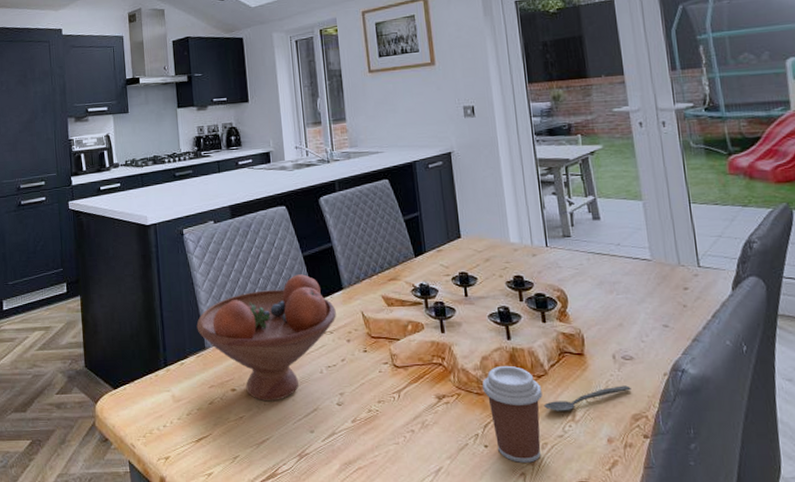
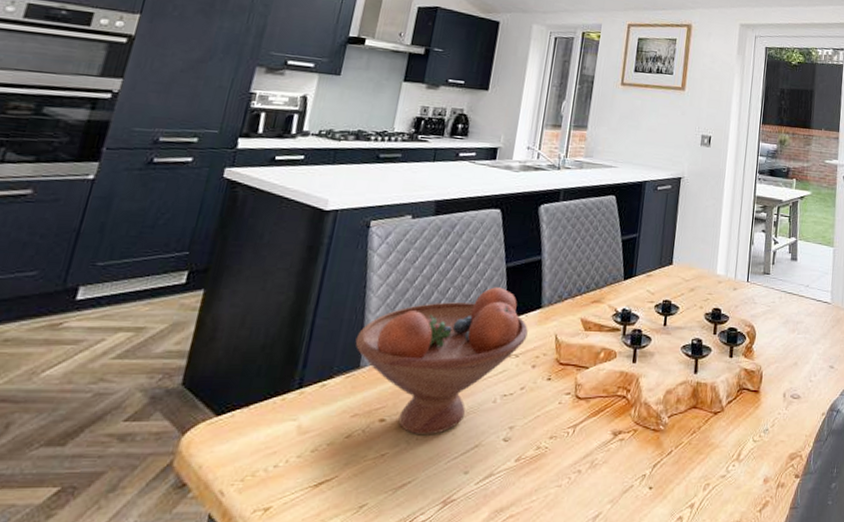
coffee cup: present [482,365,543,463] -> none [660,400,716,506]
spoon: present [543,385,631,411] -> none [713,424,793,450]

